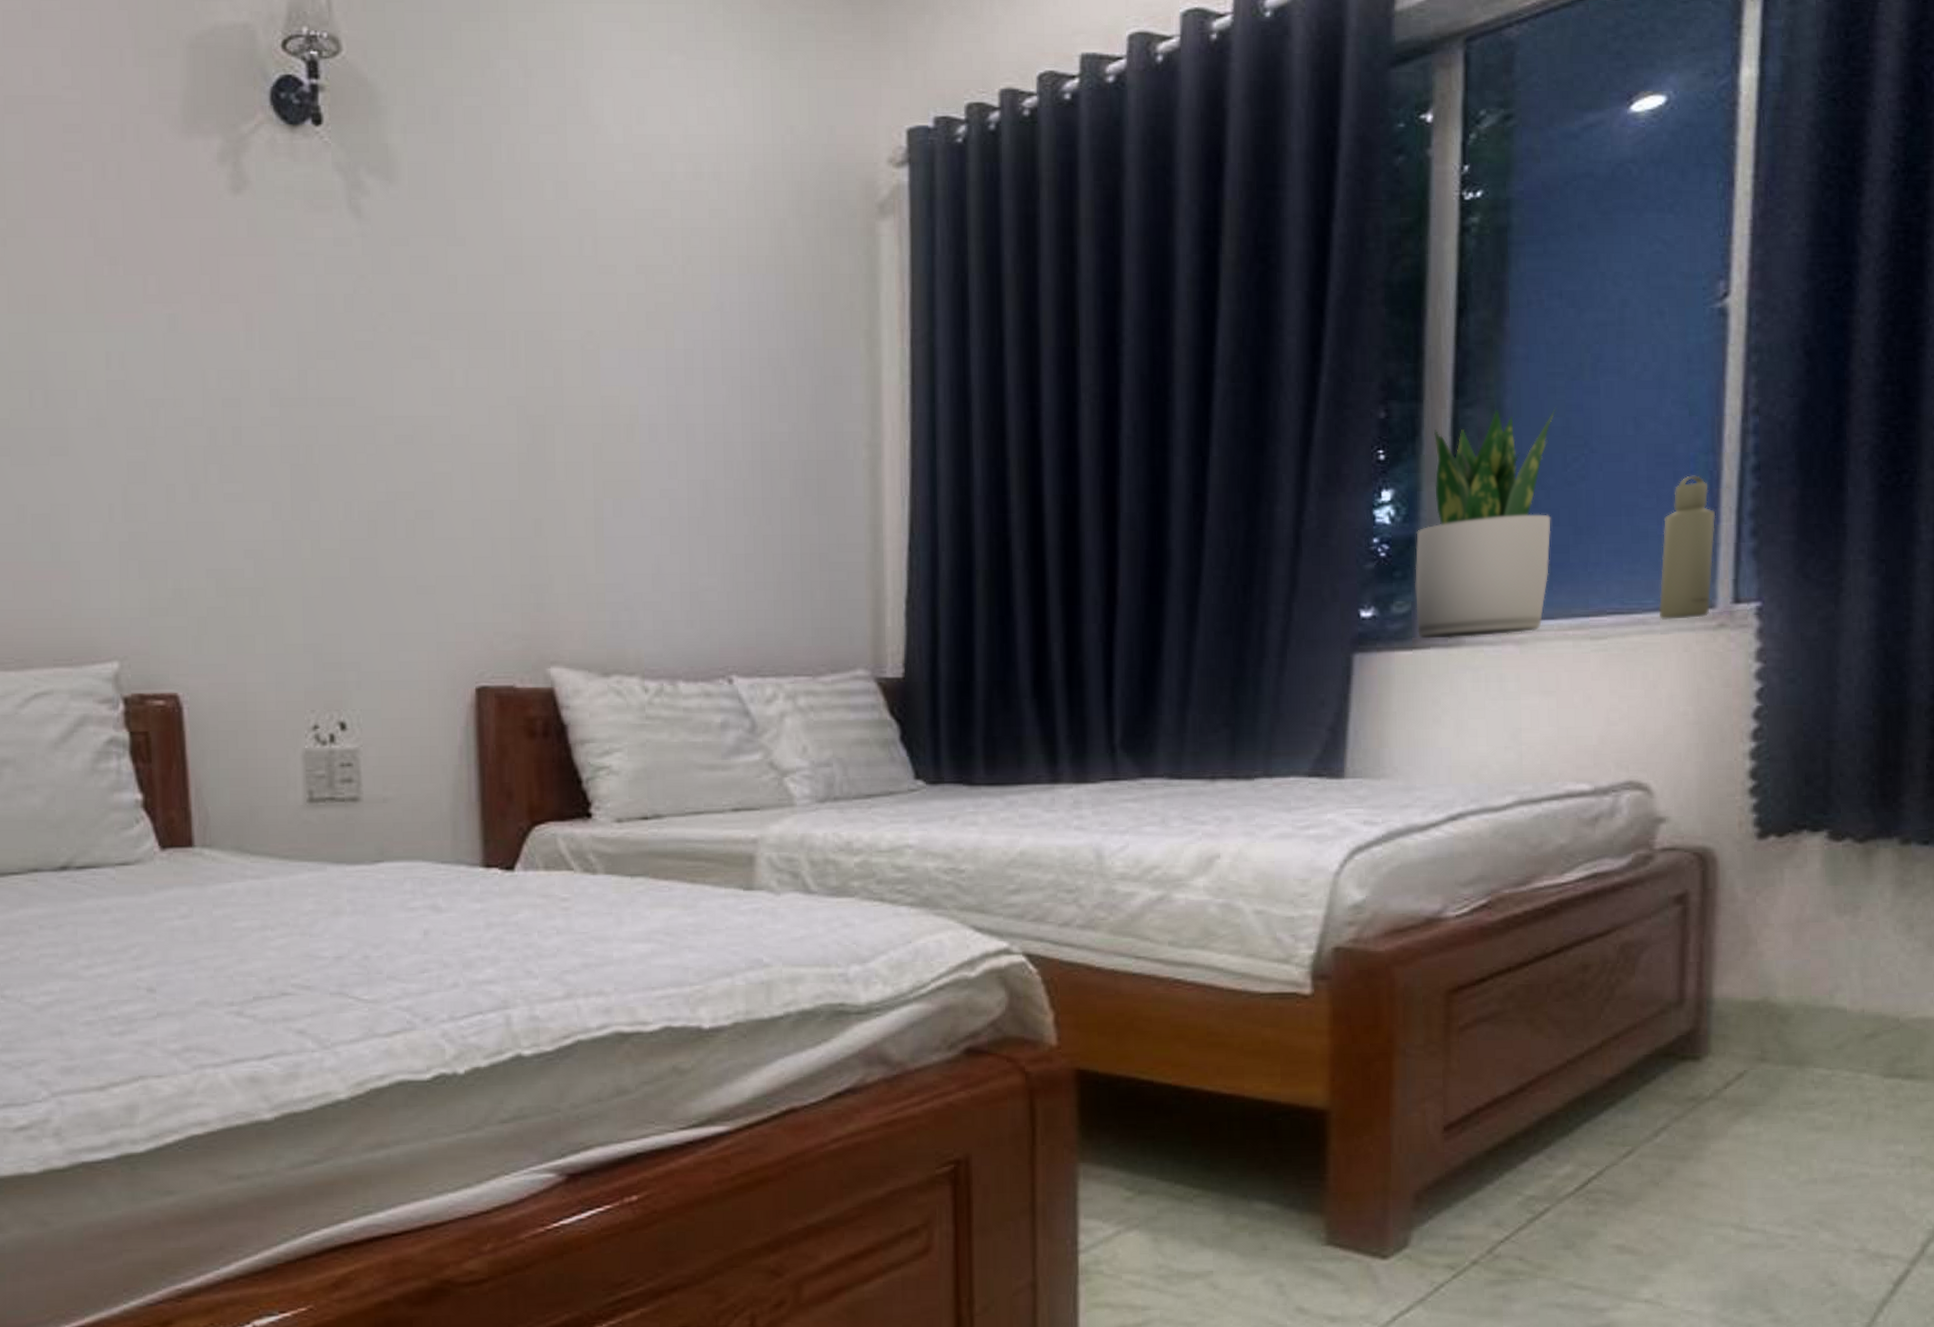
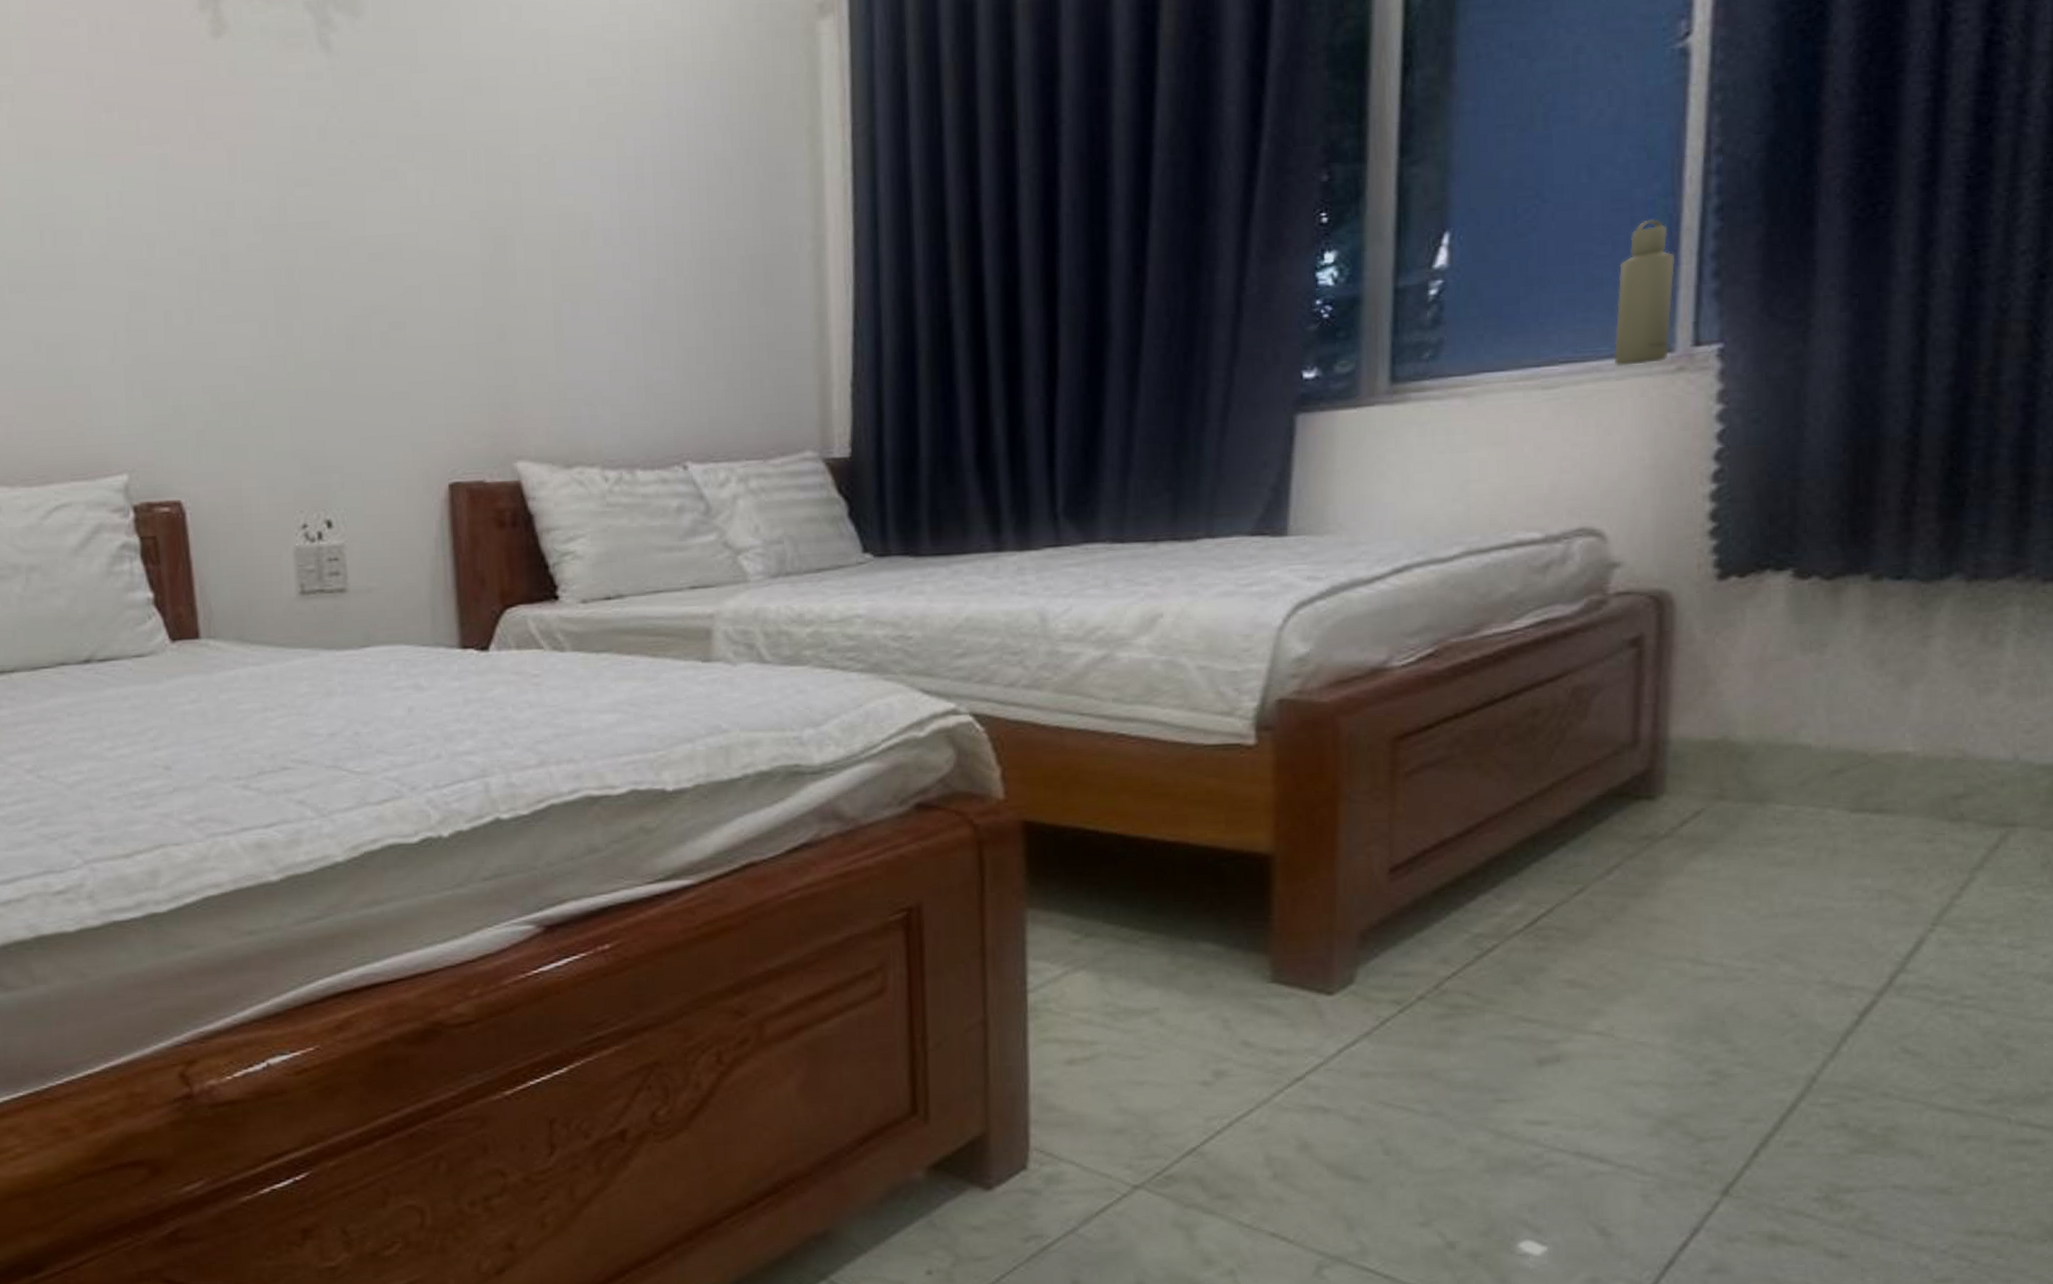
planter: present [1415,407,1557,639] -> none [1359,159,1507,397]

